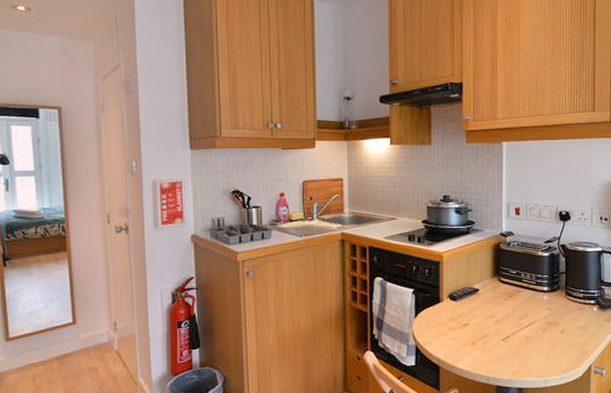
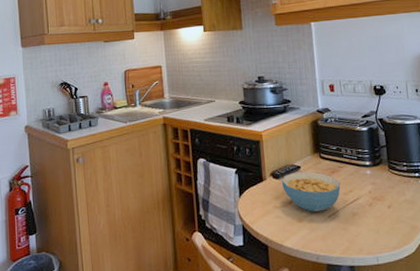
cereal bowl: none [458,295,517,335] -> present [281,172,341,212]

